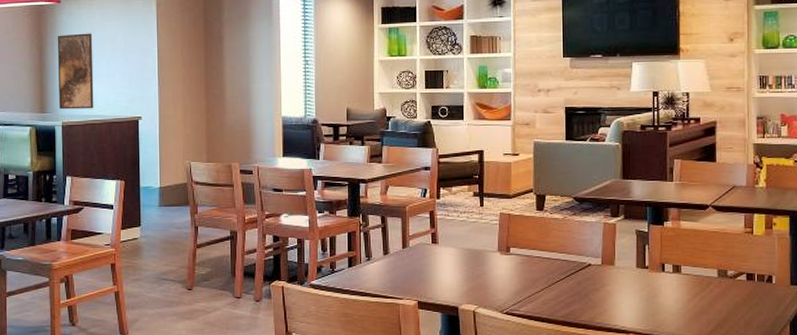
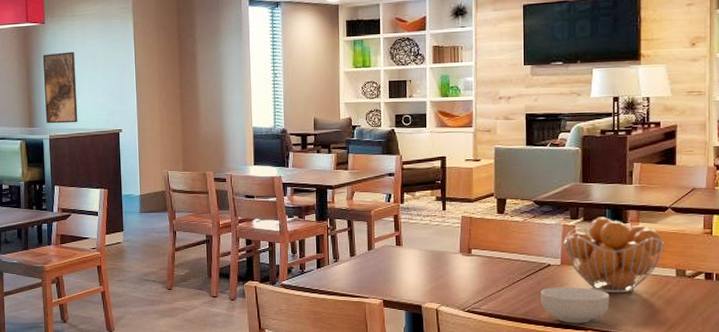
cereal bowl: none [581,288,651,326] -> present [540,287,610,323]
fruit basket: none [604,214,706,295] -> present [563,217,665,294]

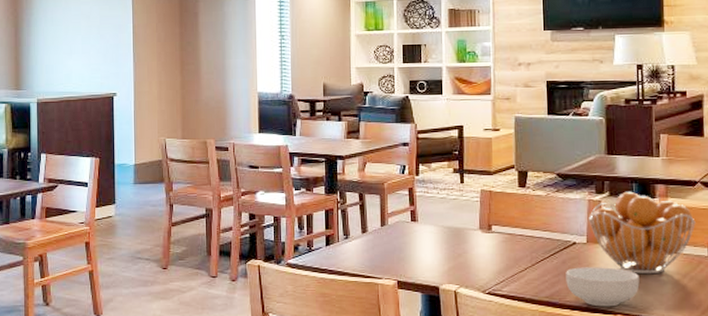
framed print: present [42,52,78,124] -> none [32,9,69,86]

